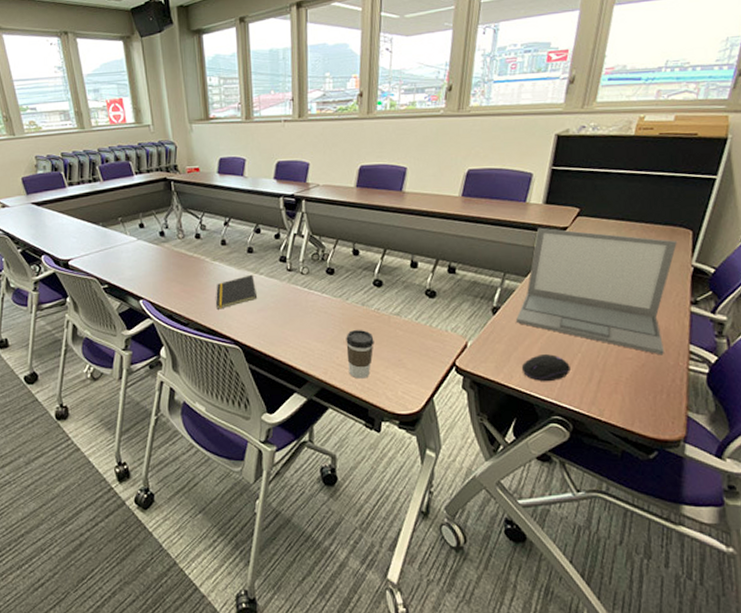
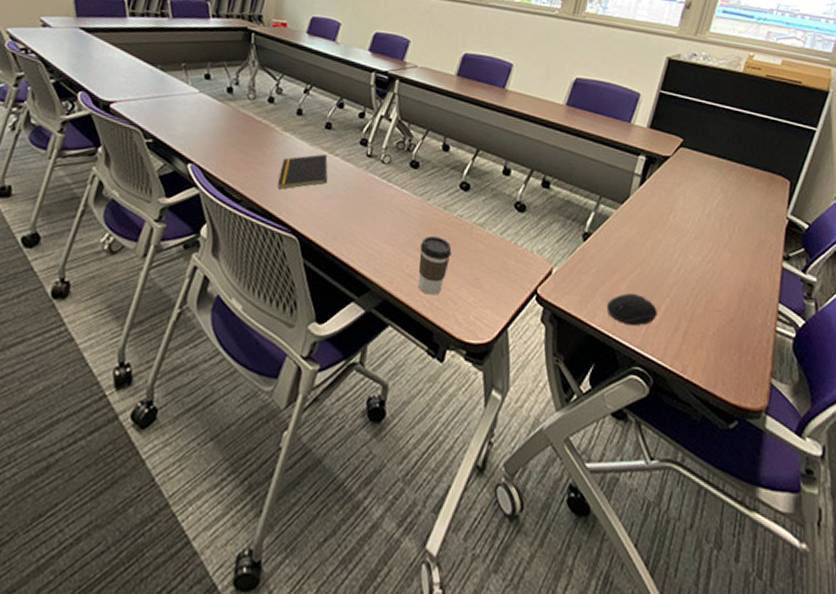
laptop: present [516,227,677,355] -> none [607,152,774,312]

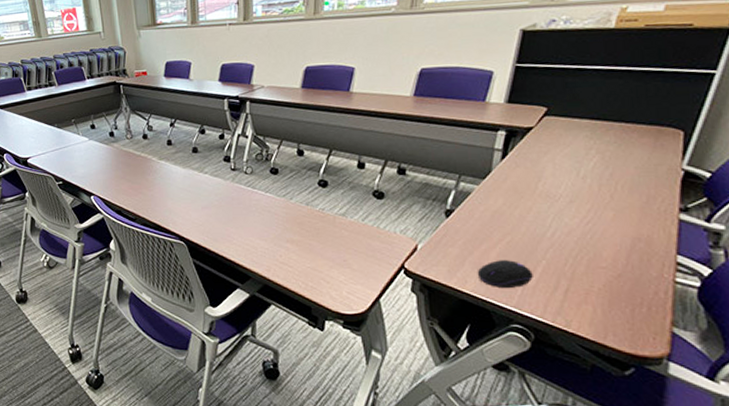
notepad: present [278,154,328,190] -> none [162,173,201,206]
coffee cup: present [418,235,452,295] -> none [289,228,319,277]

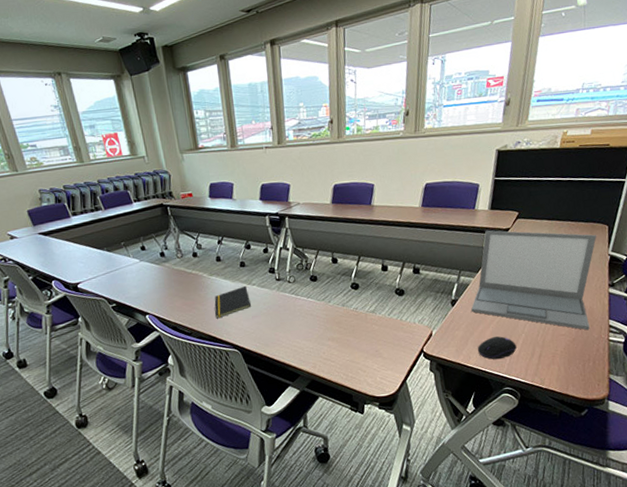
notepad: none [162,173,201,206] -> present [214,285,251,319]
laptop: none [472,128,664,266] -> present [471,230,597,331]

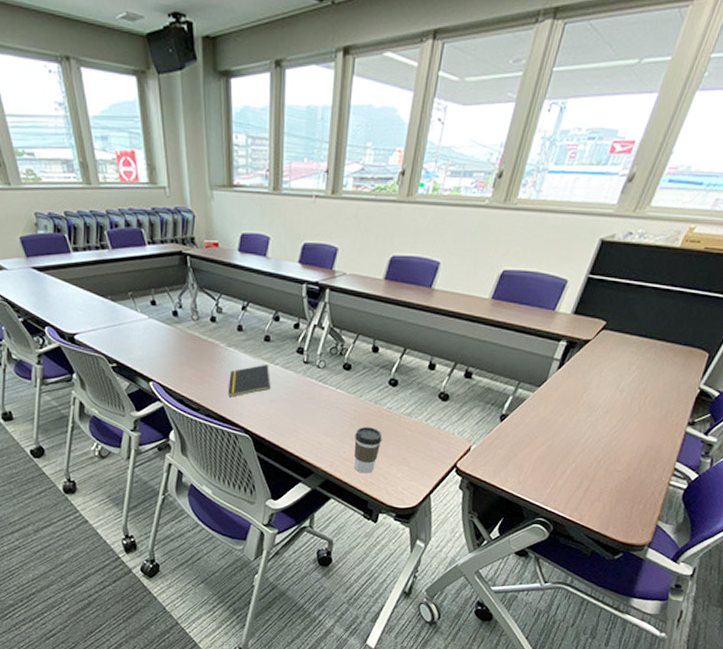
coffee cup: none [330,327,355,370] -> present [353,426,382,474]
laptop: present [471,230,597,331] -> none [521,338,691,470]
computer mouse: present [477,336,517,360] -> none [517,462,563,488]

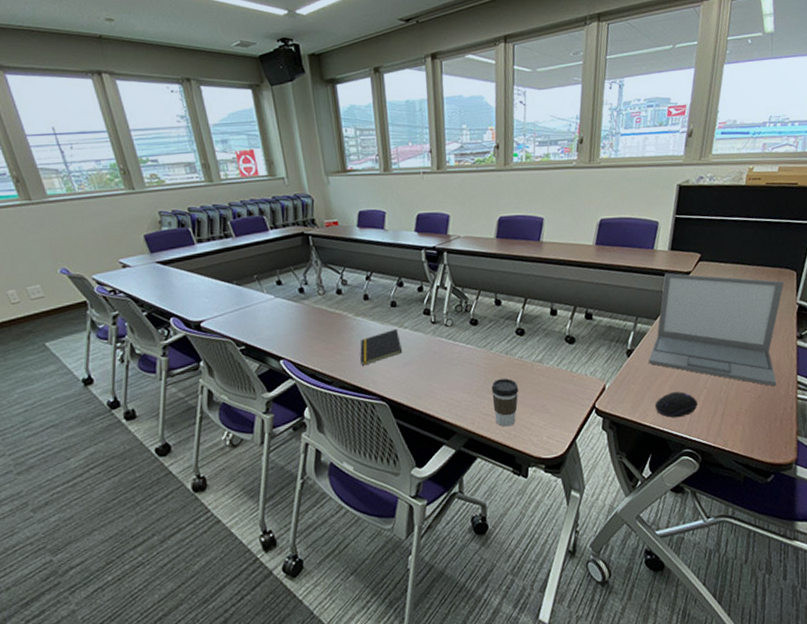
computer mouse: none [517,462,563,488] -> present [654,391,698,418]
laptop: none [521,338,691,470] -> present [648,273,784,387]

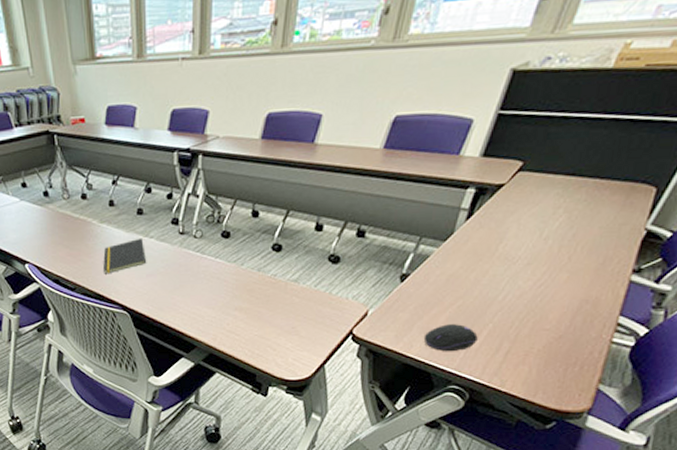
coffee cup: present [491,378,519,427] -> none [238,295,268,345]
laptop: present [648,273,784,387] -> none [426,185,634,327]

